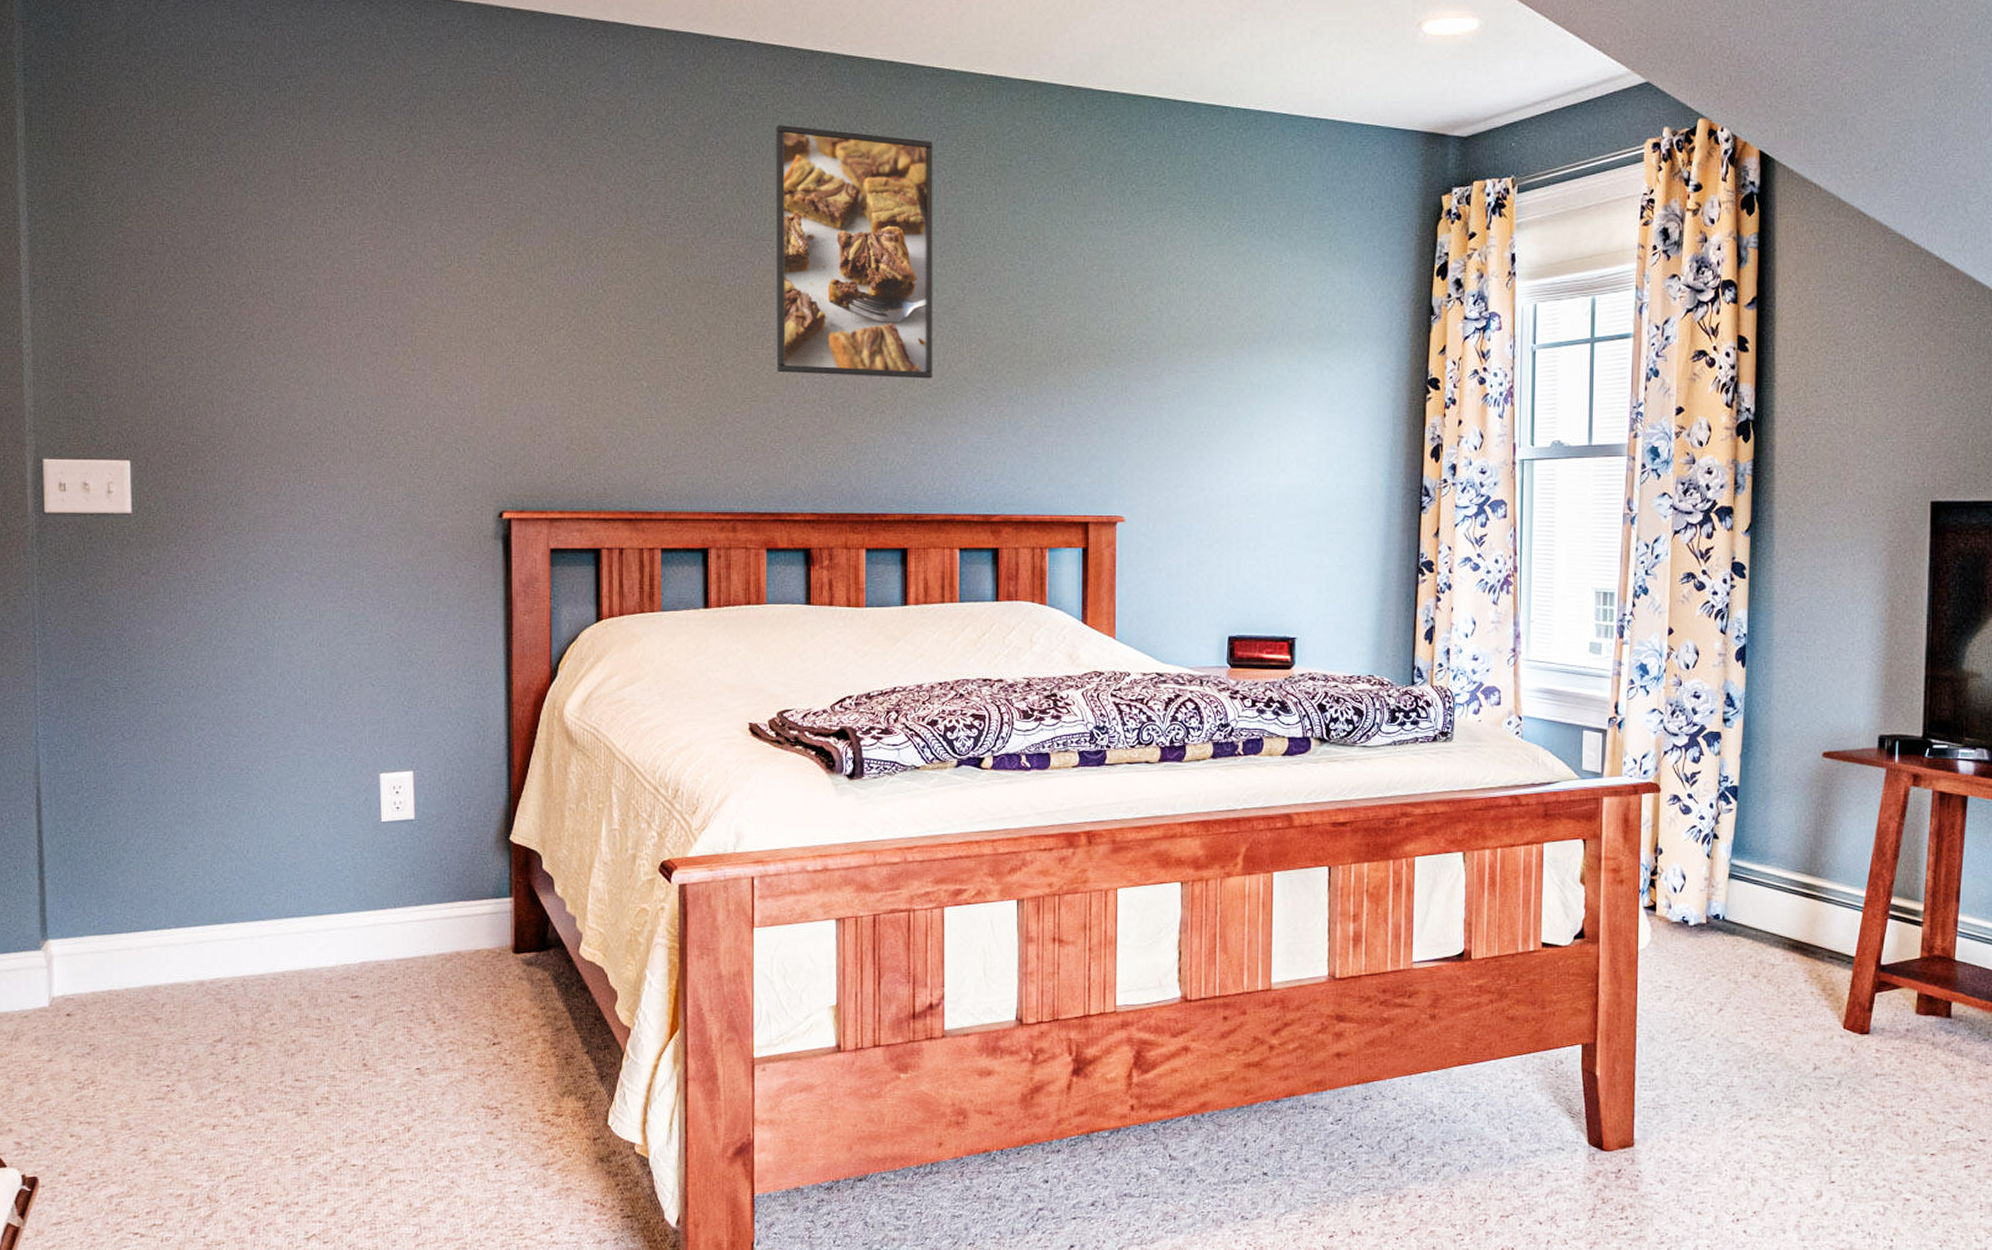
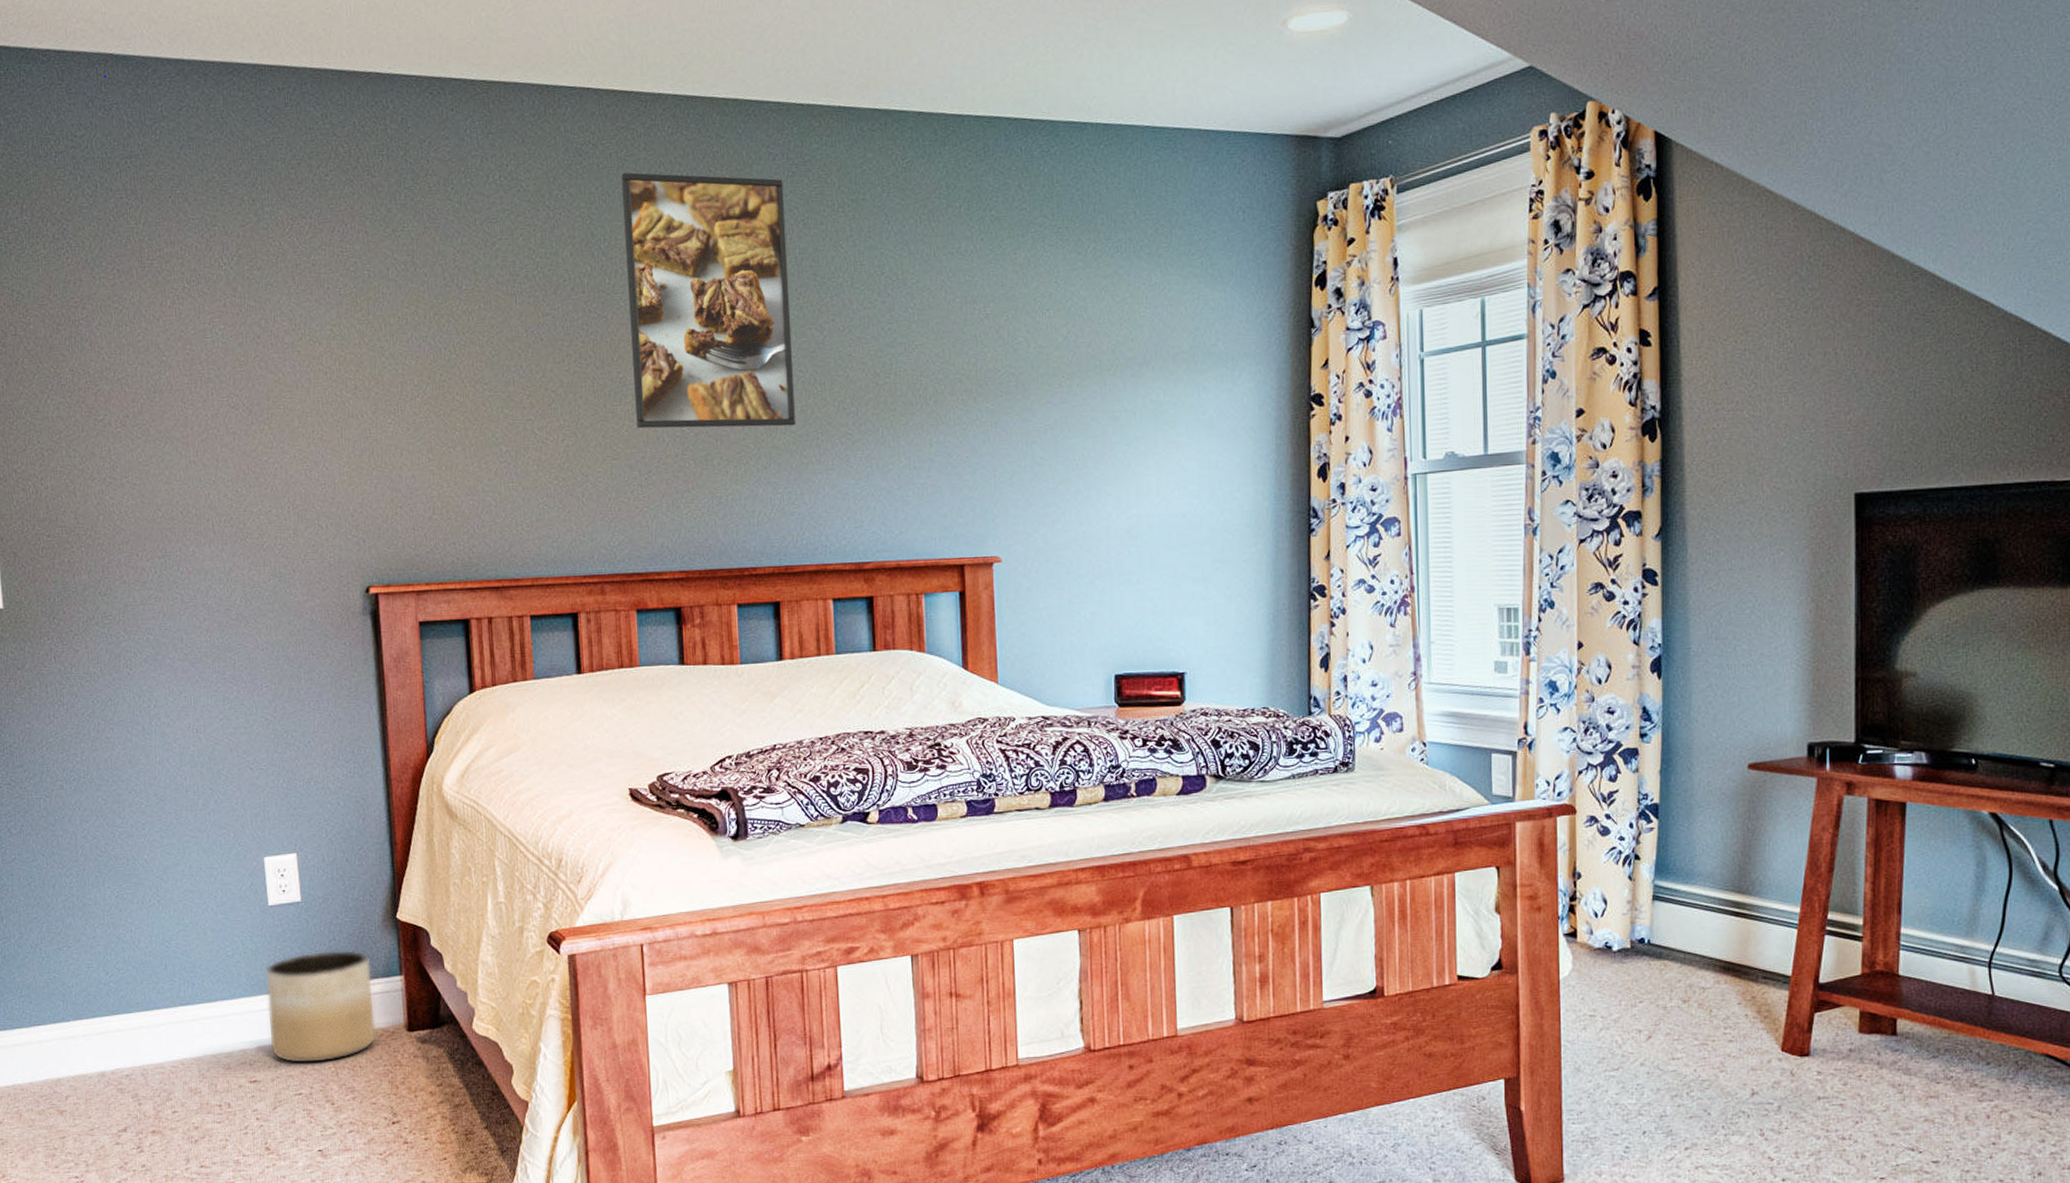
planter: none [373,869,483,981] -> present [265,949,377,1064]

